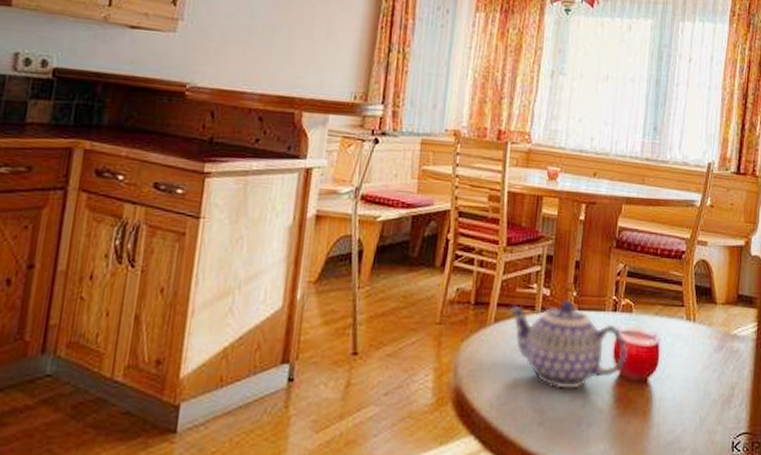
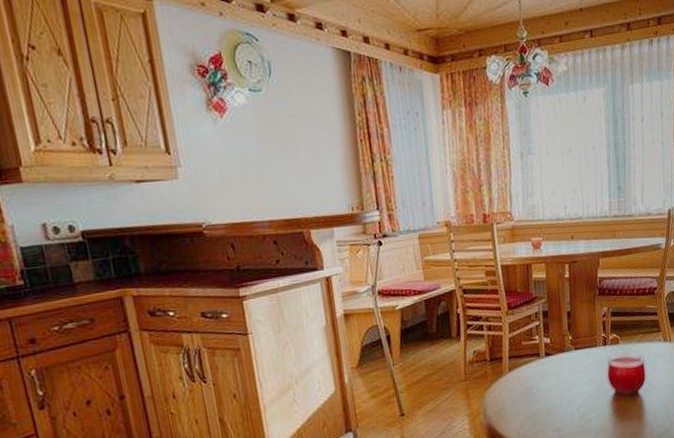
teapot: present [508,299,627,389] -> none [518,343,620,412]

